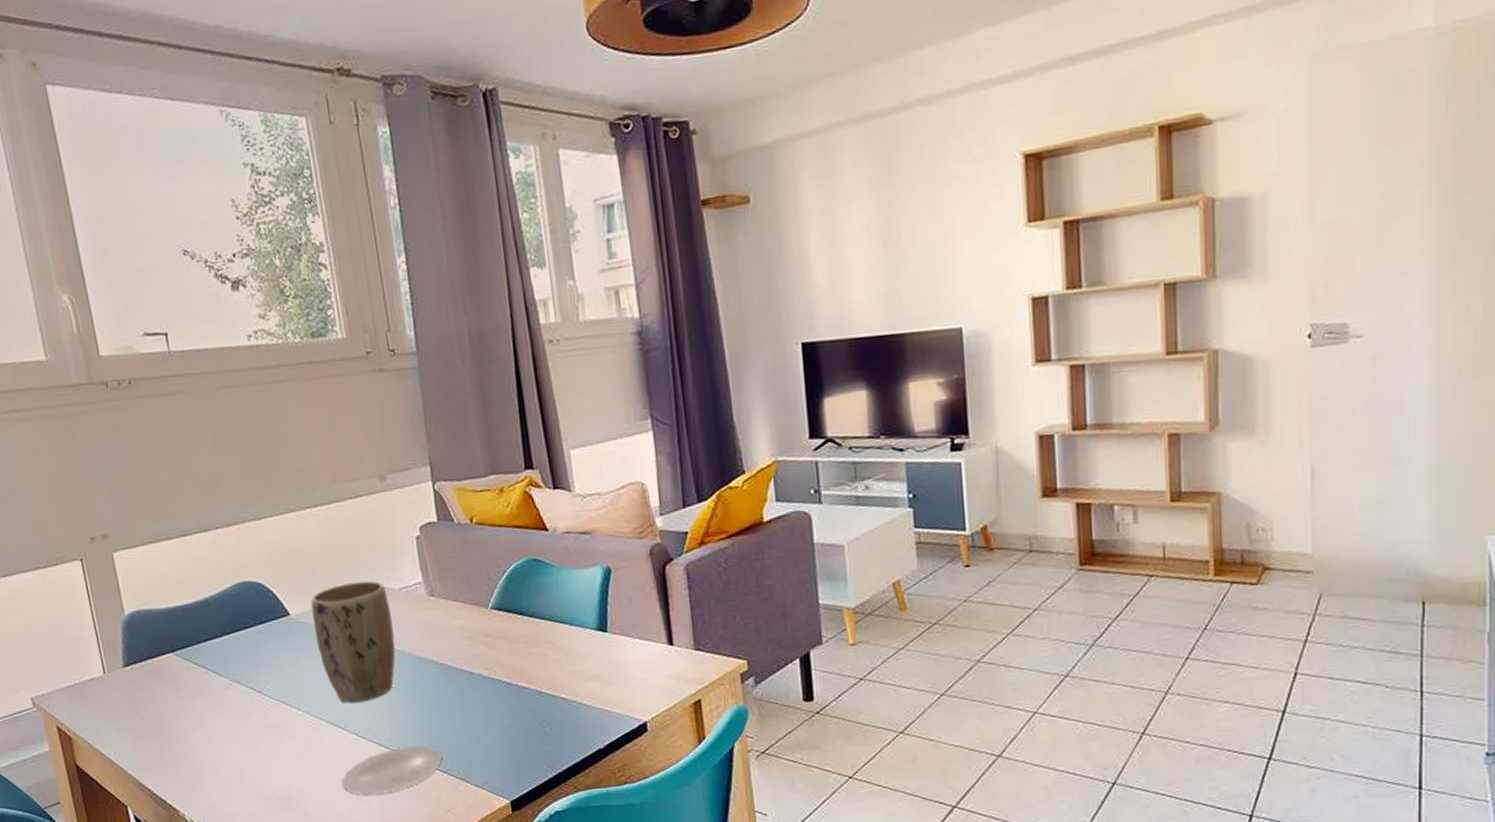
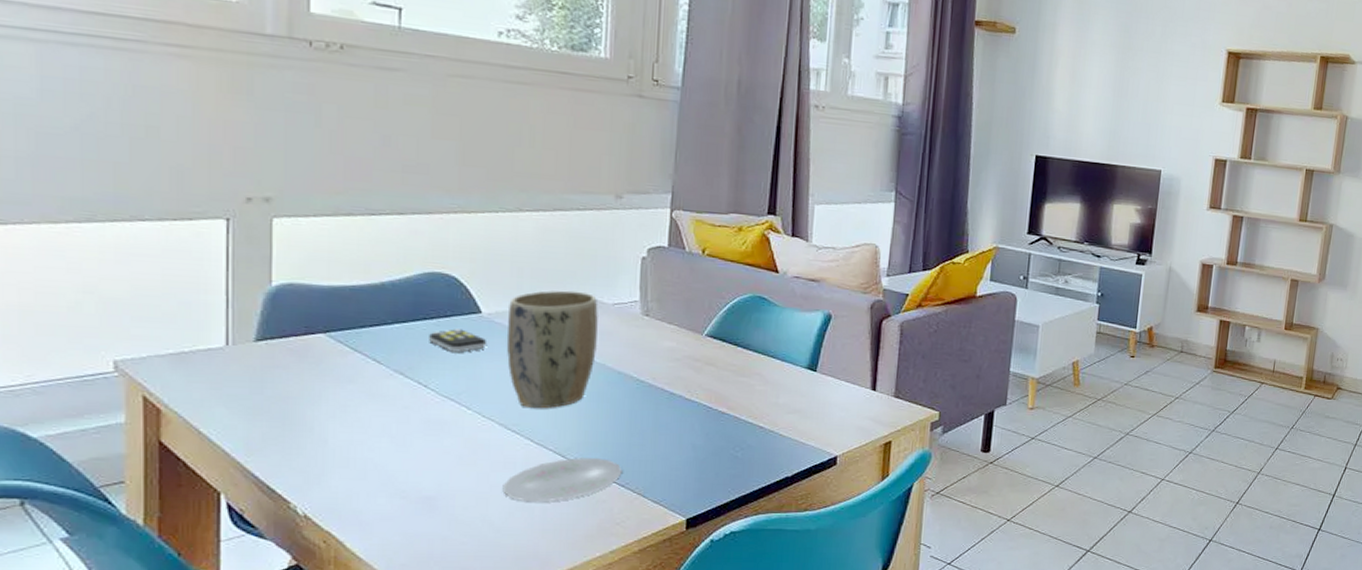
remote control: none [252,633,301,656] -> present [427,329,487,353]

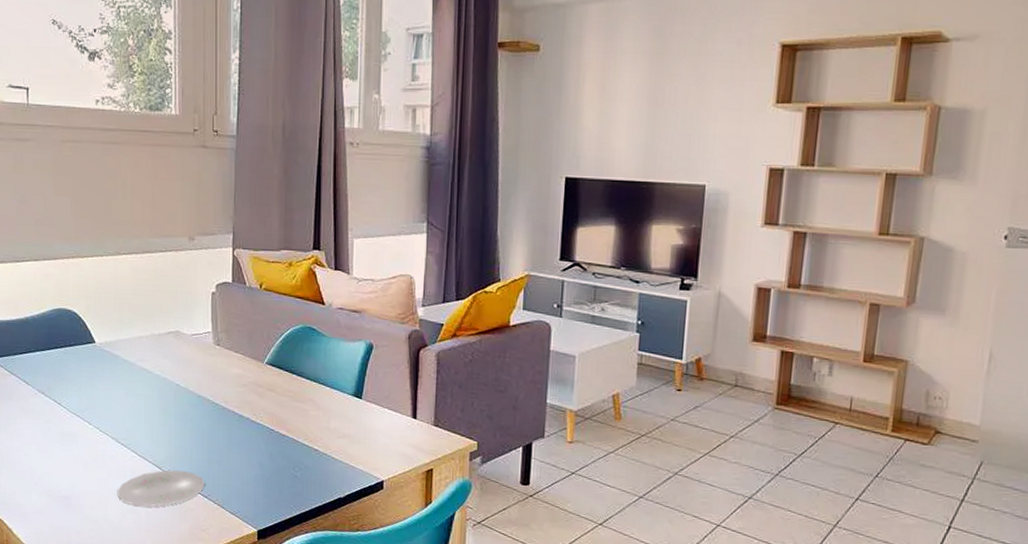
remote control: present [427,329,487,353] -> none [59,356,101,376]
plant pot: present [506,290,598,409] -> none [114,323,180,426]

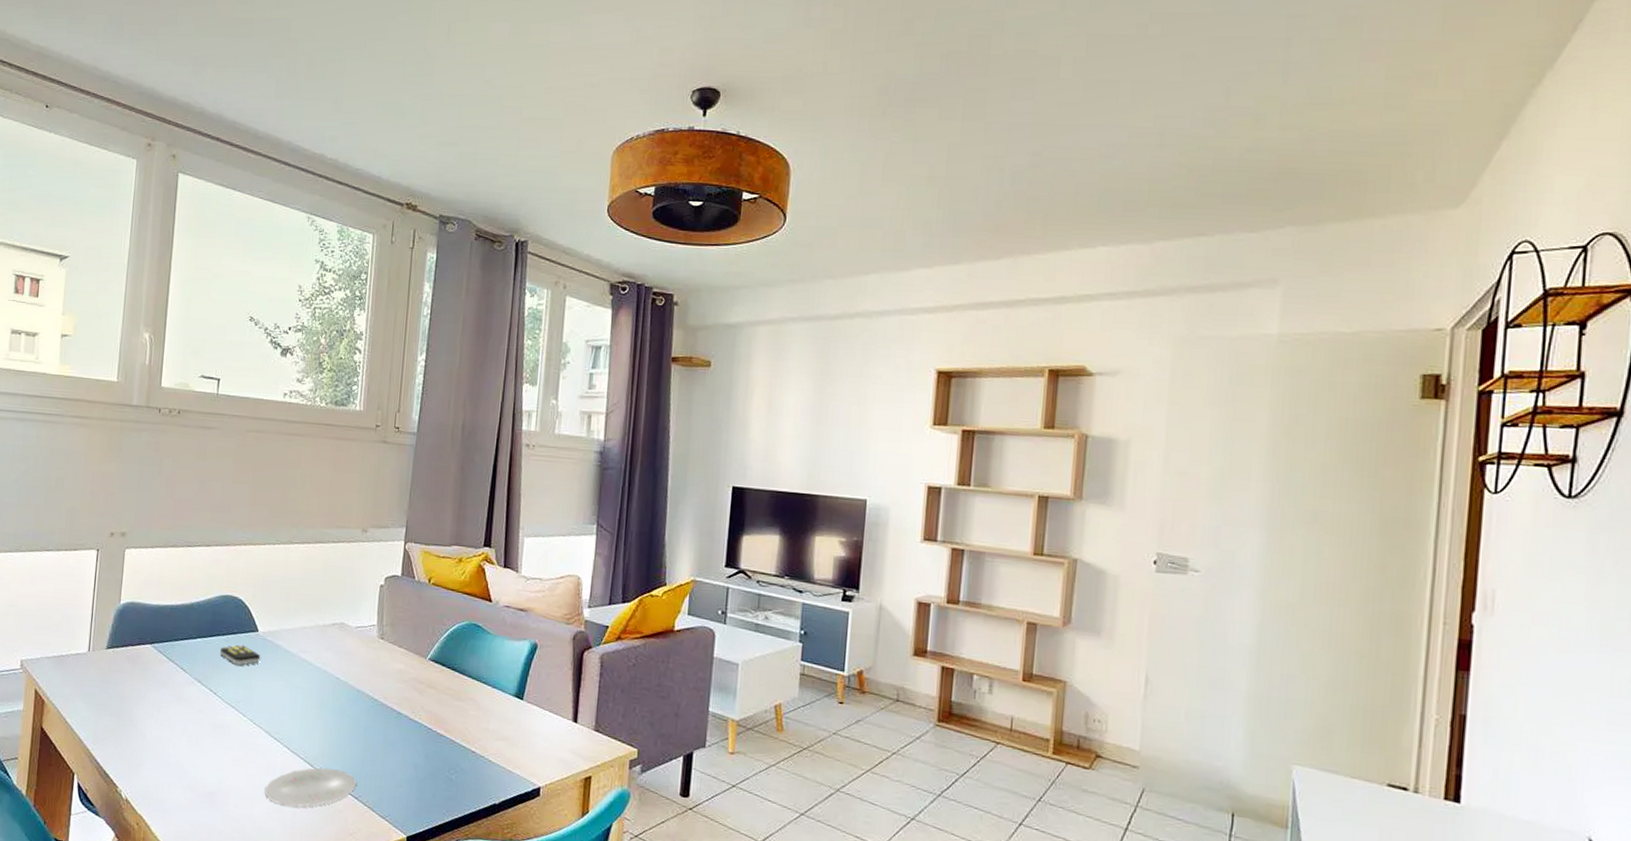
remote control: none [59,356,101,376] -> present [219,644,261,666]

